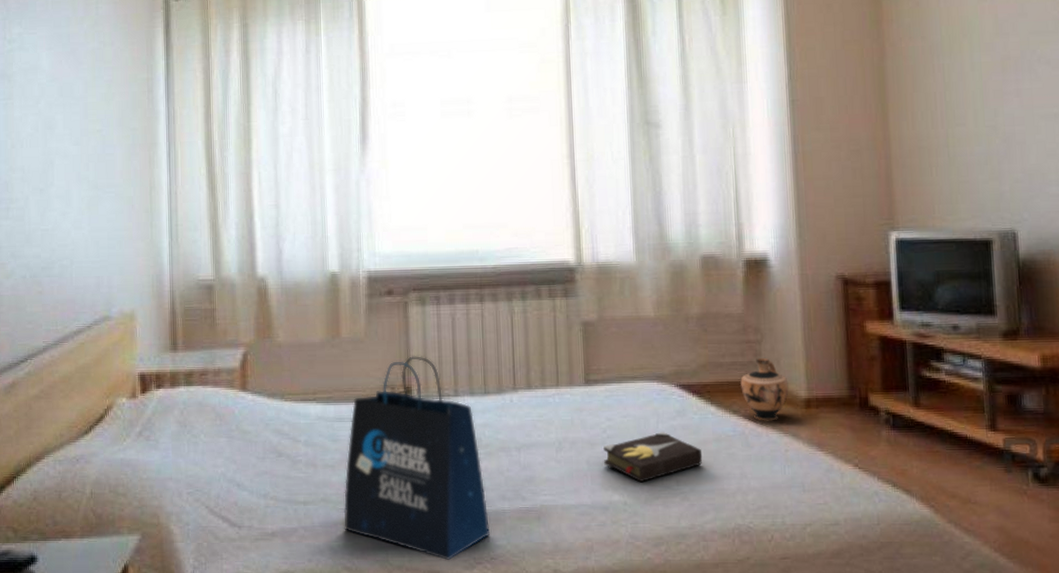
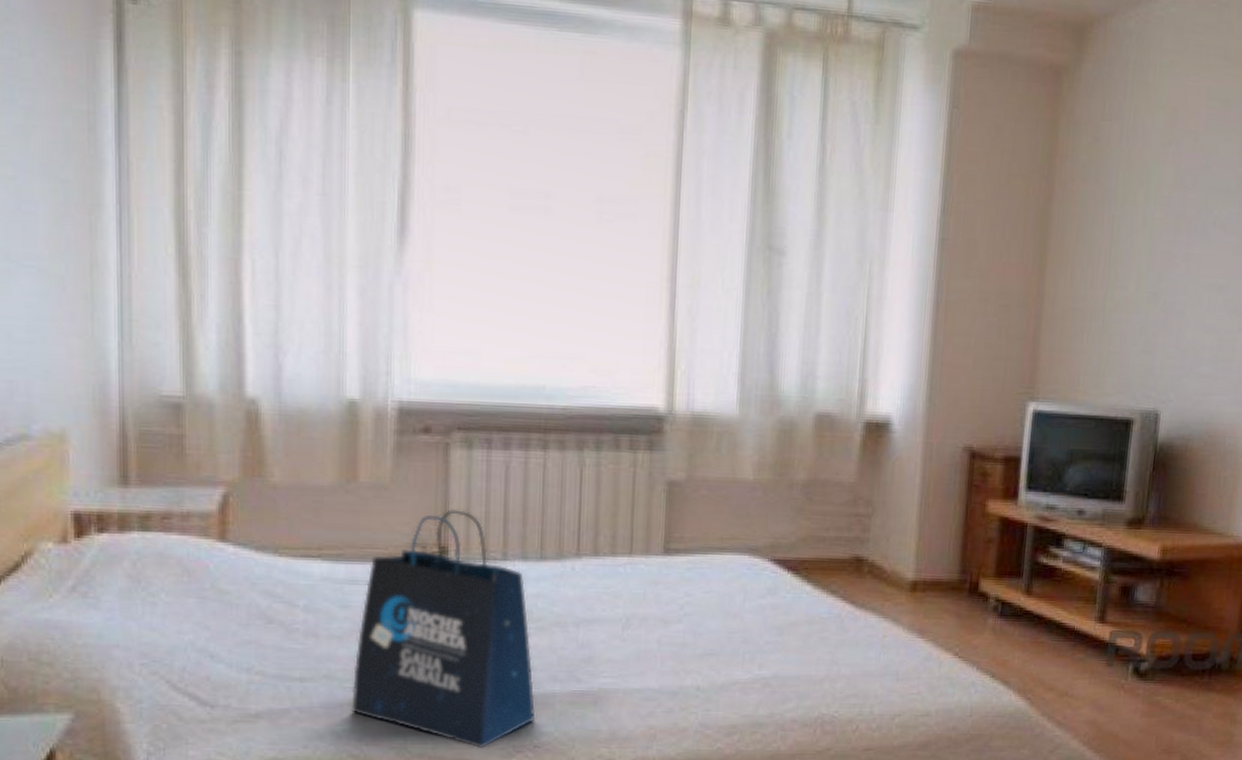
hardback book: present [603,431,703,483] -> none [676,610,792,667]
ceramic jug: present [740,357,789,421] -> none [843,533,896,604]

